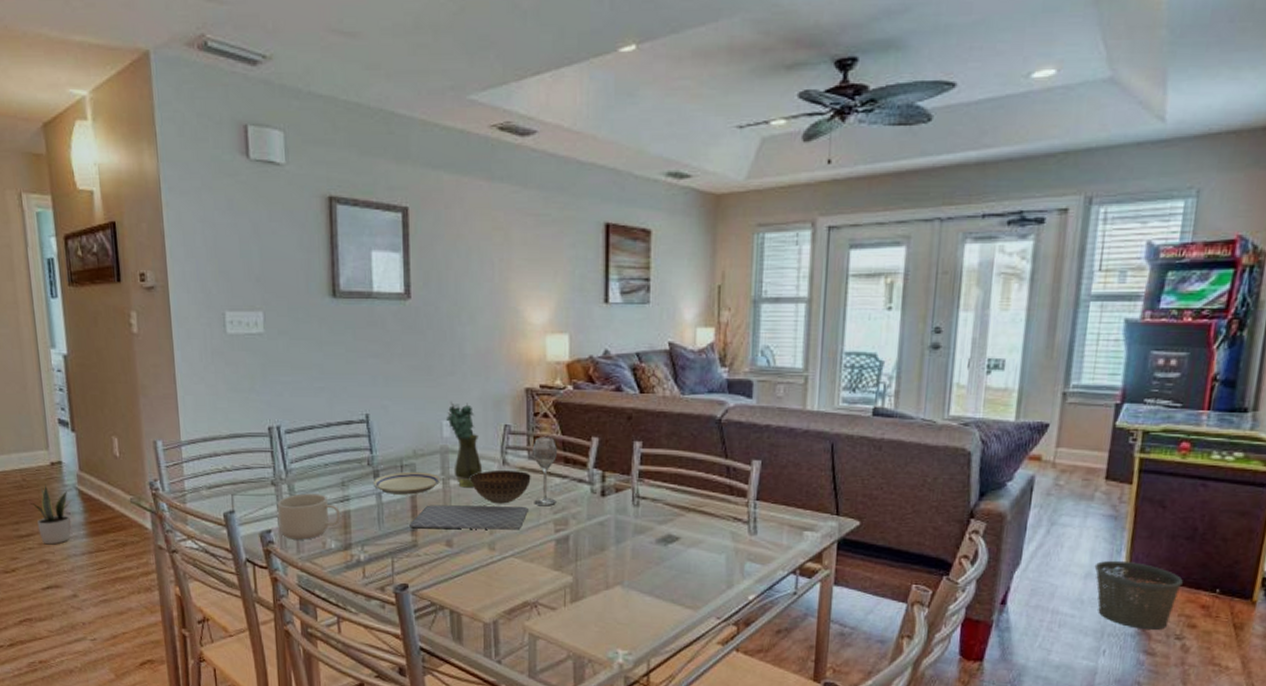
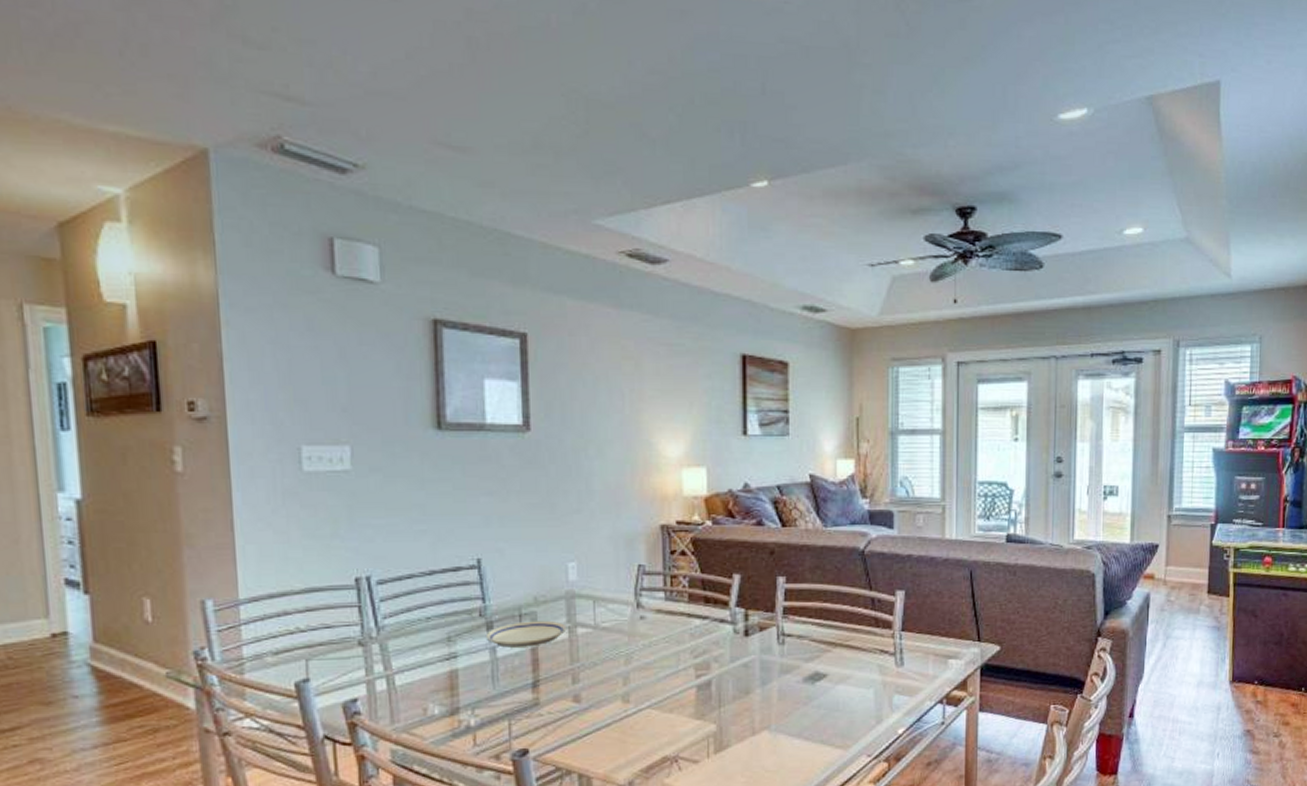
potted plant: present [29,484,73,545] -> none [16,662,83,739]
cup: present [277,493,340,540] -> none [365,652,446,708]
placemat: present [409,505,528,530] -> none [530,653,666,683]
vase: present [446,401,483,488] -> none [571,541,615,636]
bowl: present [470,469,531,504] -> none [600,613,668,651]
wineglass: present [532,437,558,506] -> none [669,576,697,651]
basket: present [1094,560,1183,630] -> none [1204,667,1276,730]

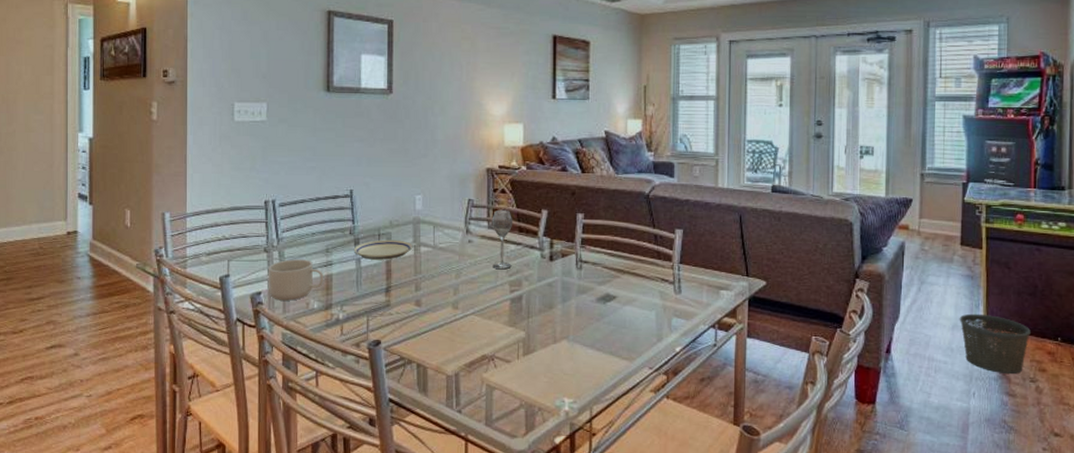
cup: none [365,652,446,708] -> present [268,259,323,301]
wineglass: none [669,576,697,651] -> present [492,209,513,270]
basket: none [1204,667,1276,730] -> present [959,313,1031,374]

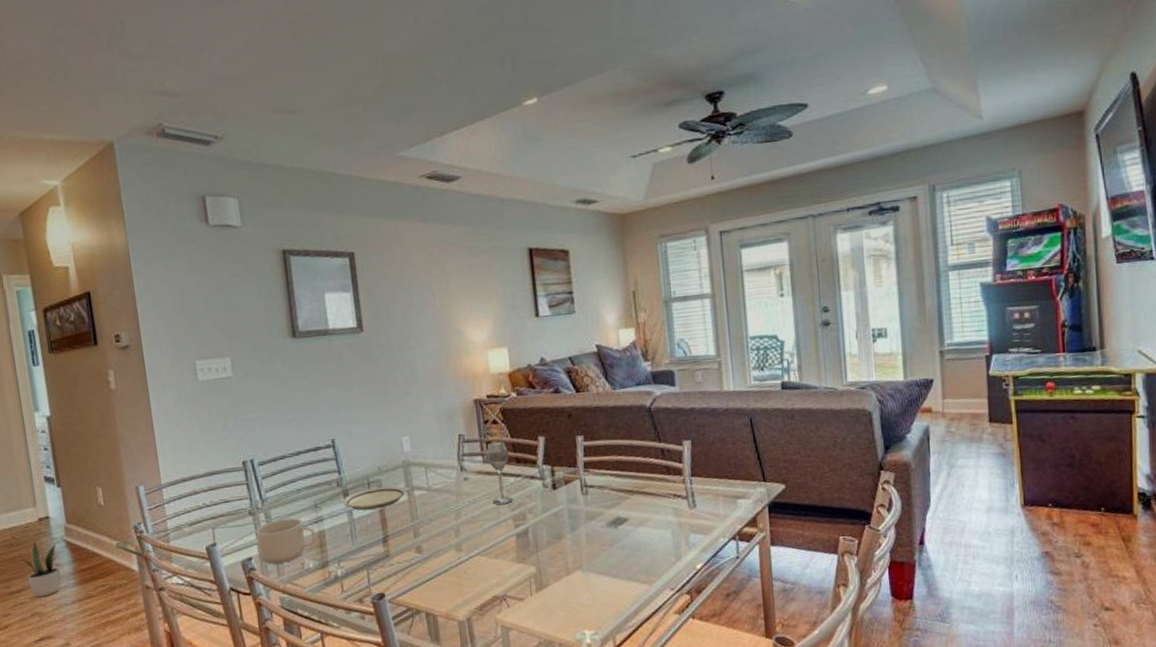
potted plant: none [43,252,84,307] -> present [19,540,61,598]
basket: present [959,313,1031,374] -> none [994,492,1072,552]

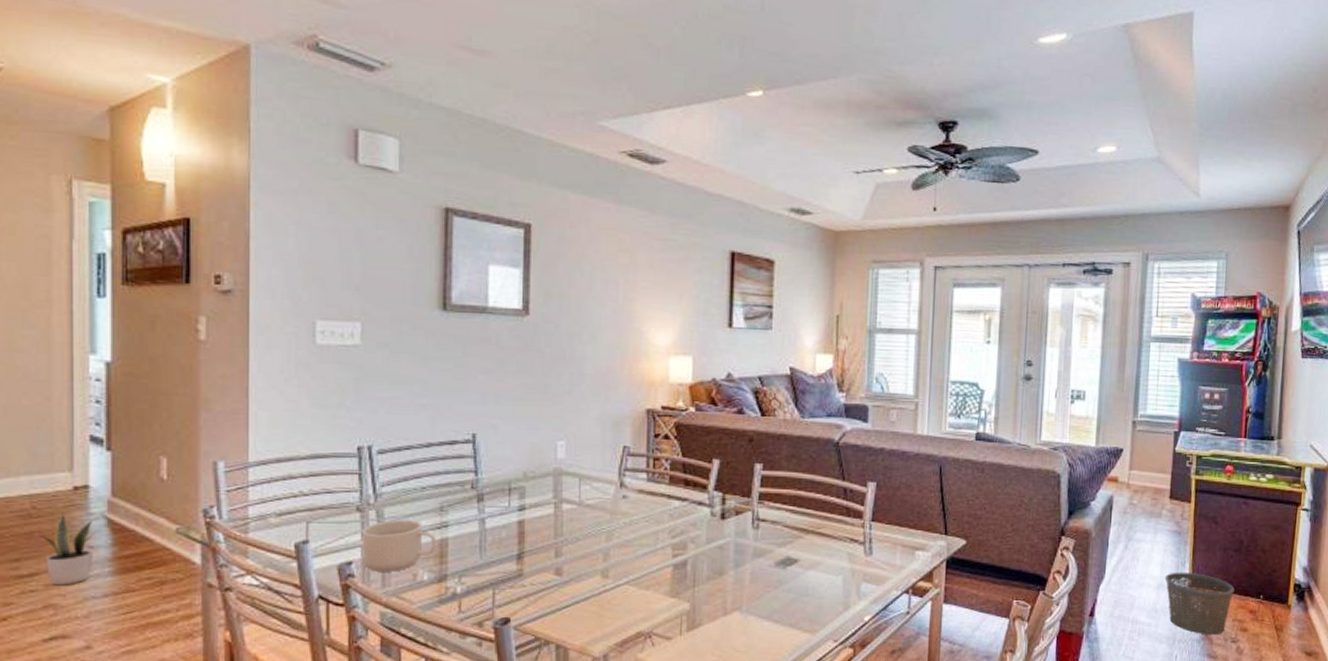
plate: present [343,486,406,511] -> none [476,495,553,520]
wineglass: present [486,441,513,505] -> none [651,458,678,530]
basket: none [994,492,1072,552] -> present [1164,572,1234,634]

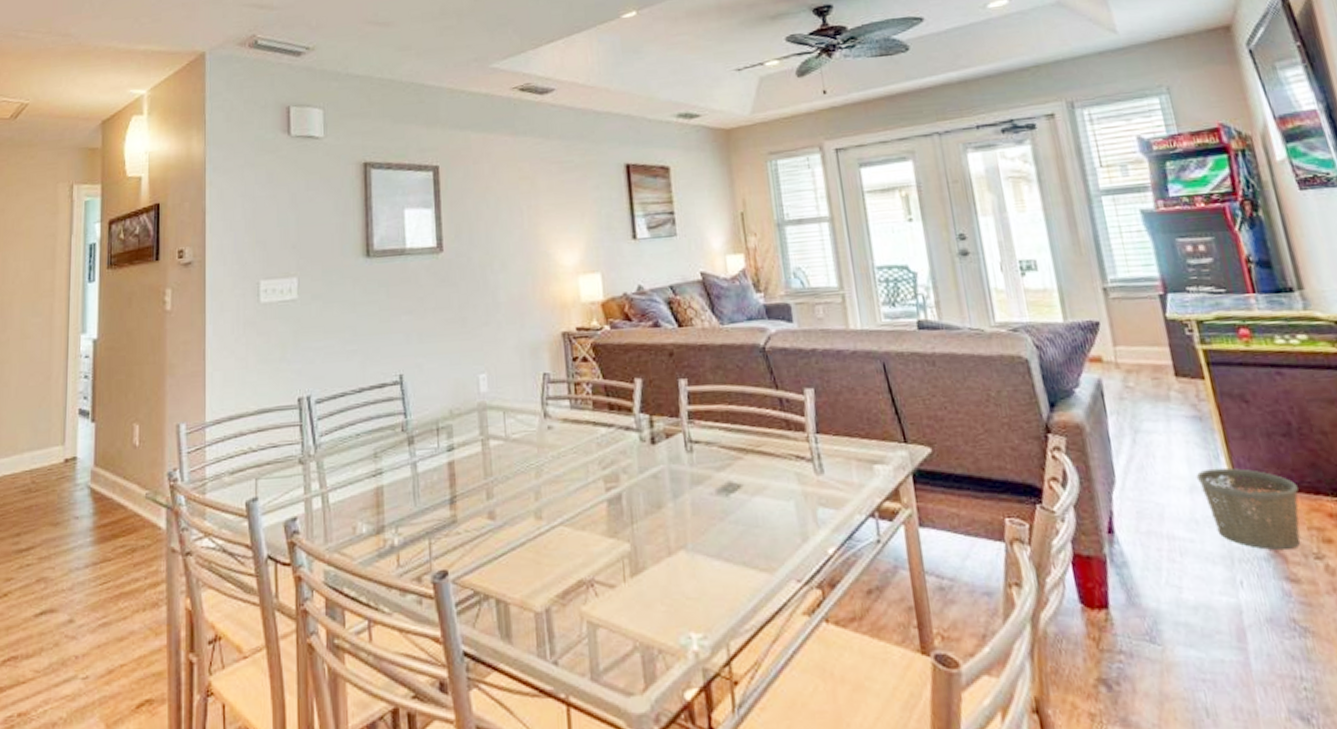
potted plant: present [38,513,99,586] -> none [35,485,83,559]
cup: present [361,520,436,572] -> none [304,469,372,527]

